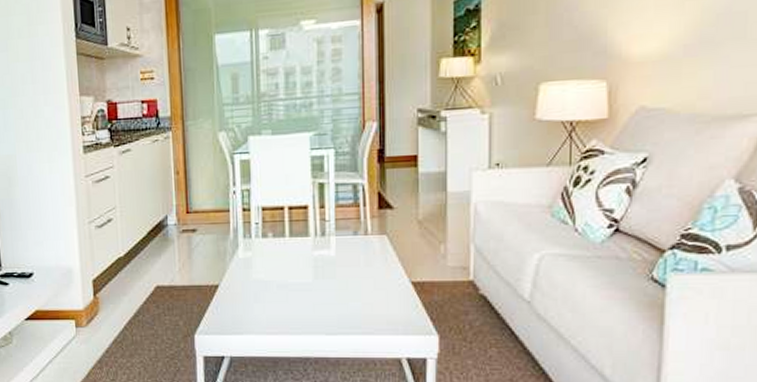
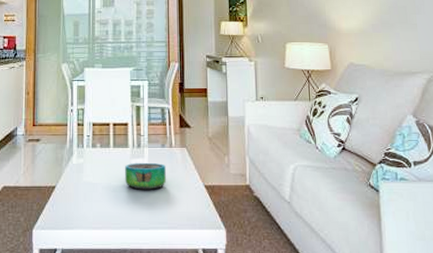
decorative bowl: none [305,254,359,288] -> present [125,162,166,190]

